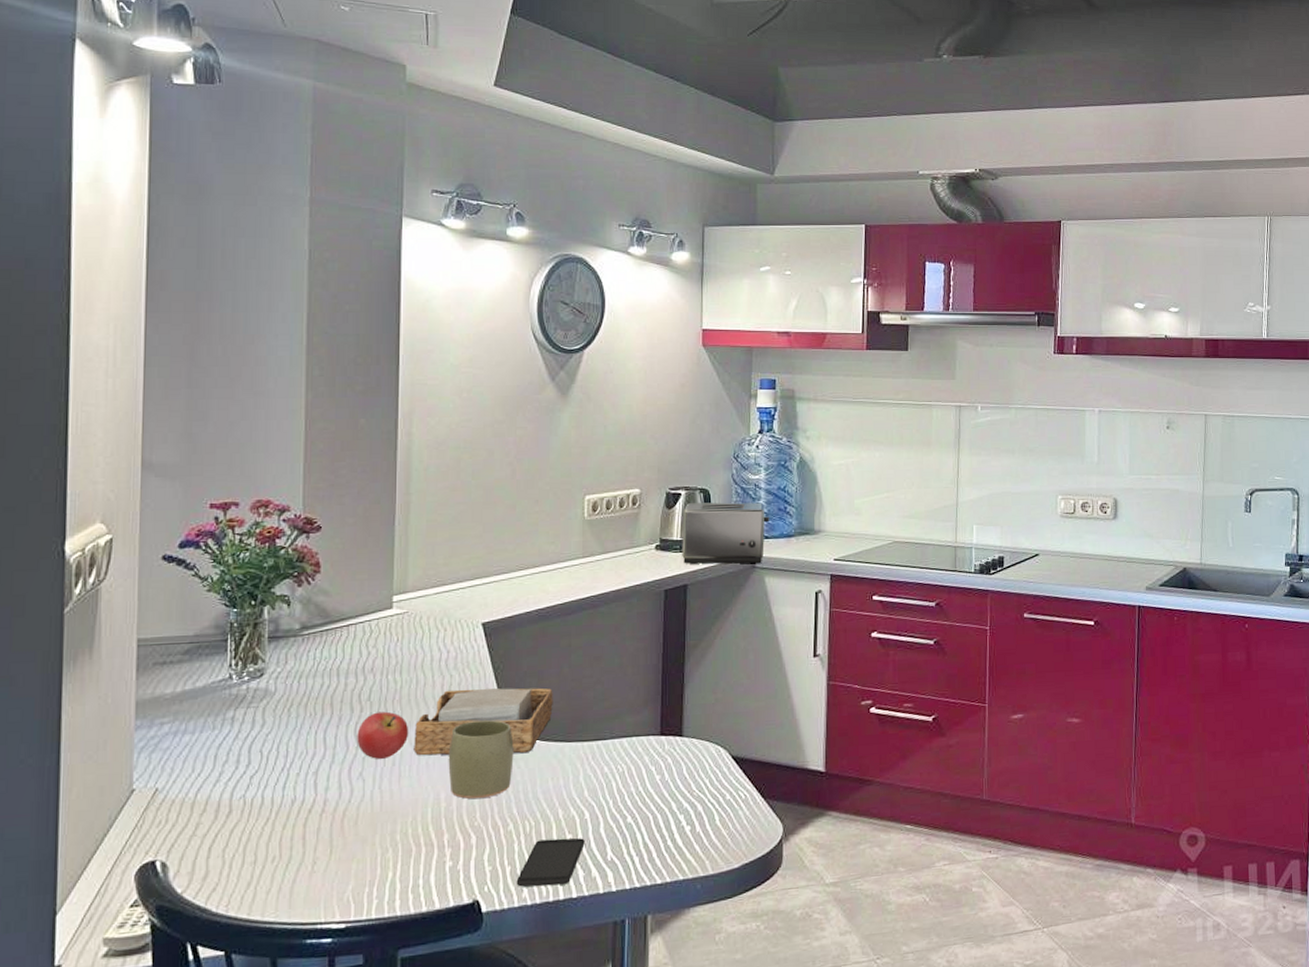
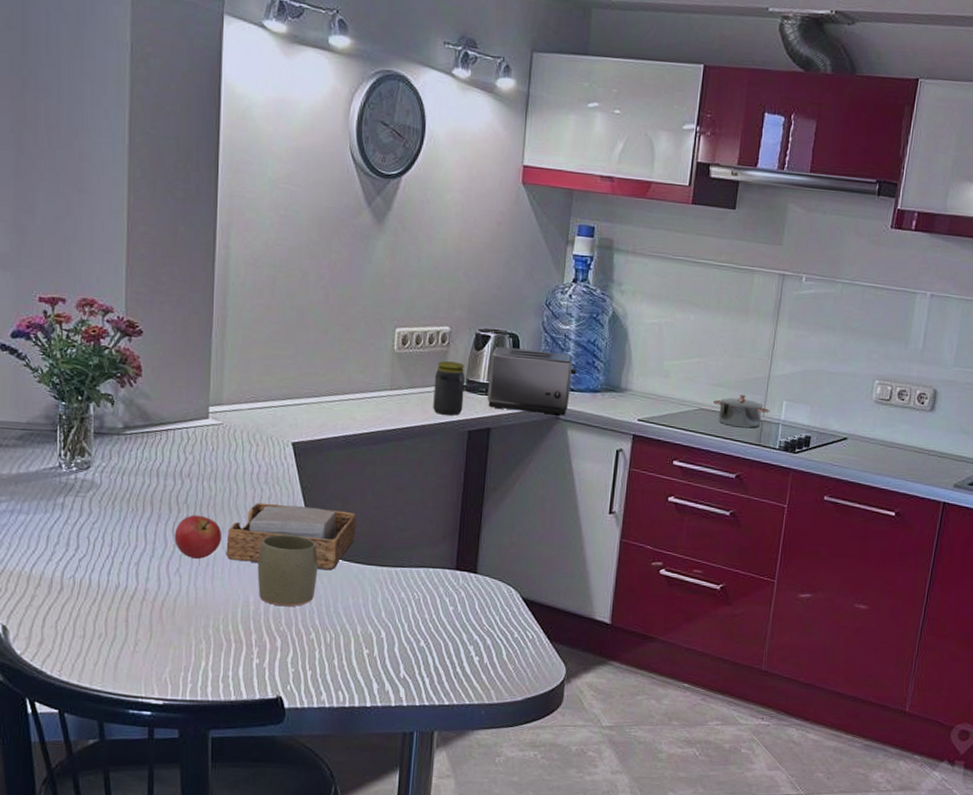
mobile phone: present [516,838,585,887] -> none [316,651,380,694]
jar: none [627,522,658,577] -> present [433,361,465,416]
cooking pot: none [905,523,962,556] -> present [712,394,770,429]

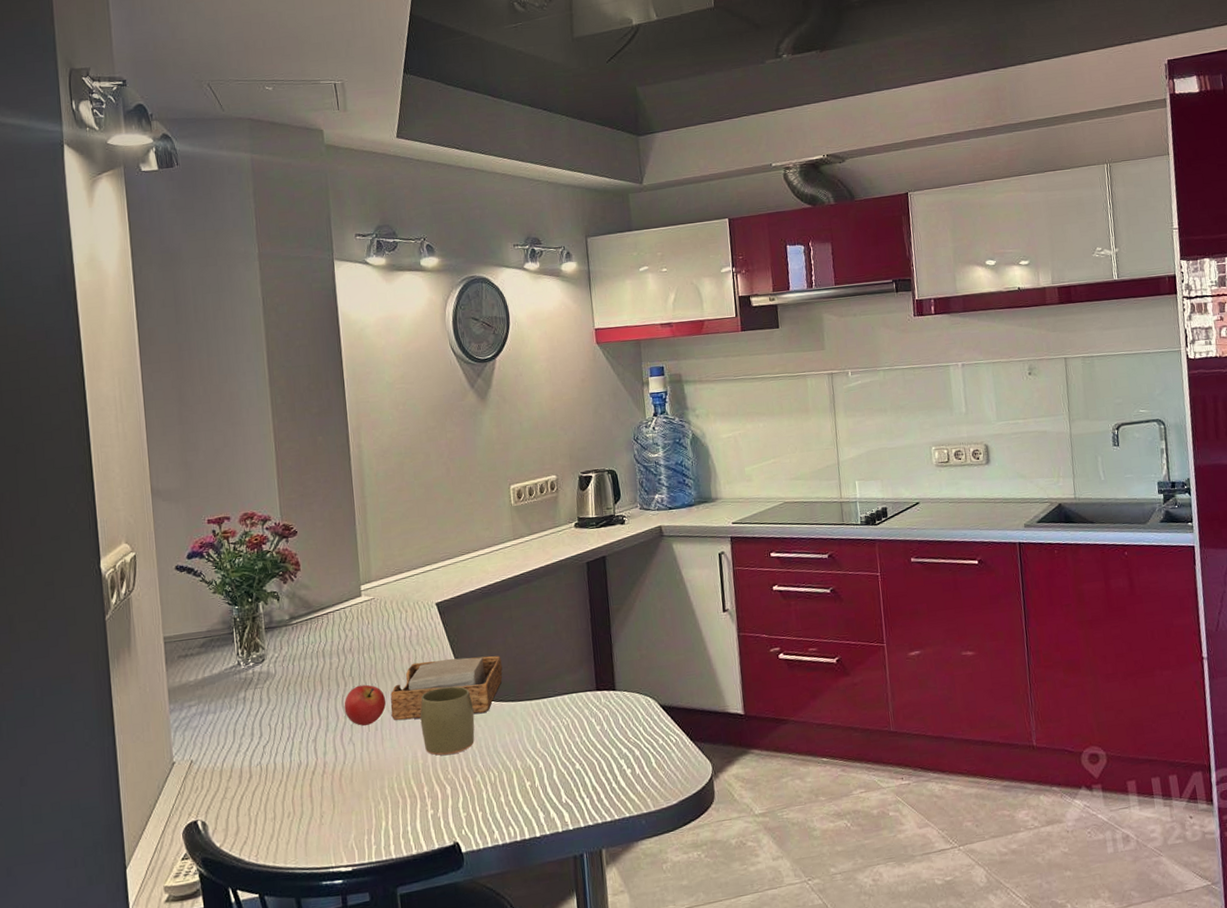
jar: present [433,361,465,416] -> none [550,504,579,553]
toaster: present [487,347,577,416] -> none [595,478,671,538]
cooking pot: present [712,394,770,429] -> none [794,482,846,513]

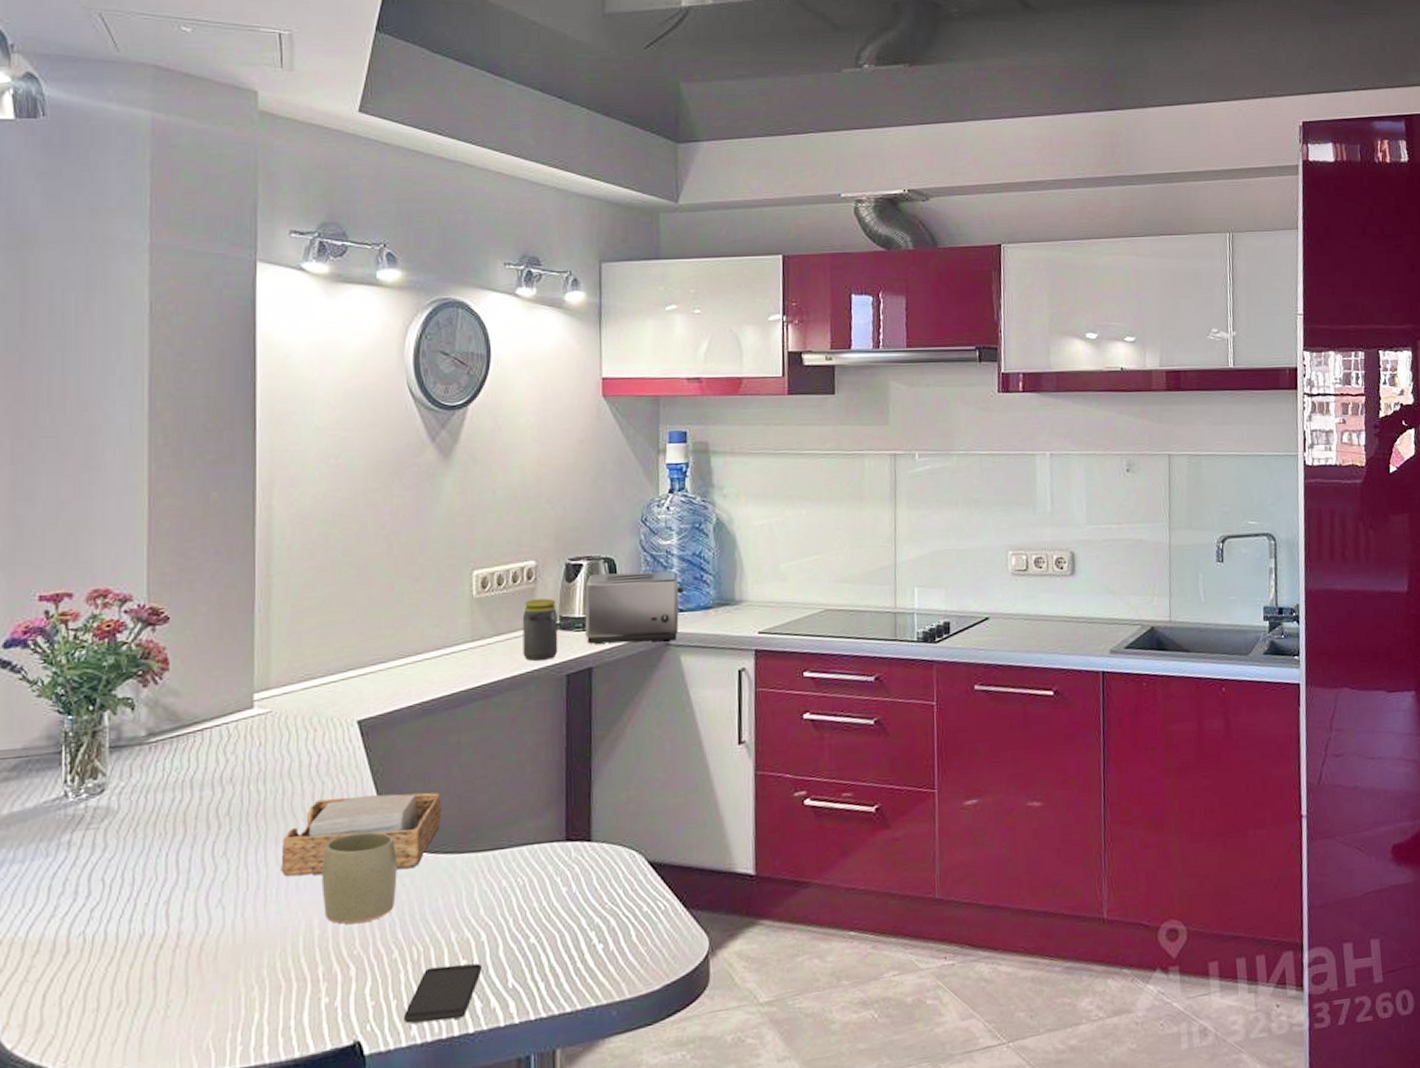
fruit: present [344,684,387,726] -> none [214,827,276,883]
mobile phone: none [487,784,542,830] -> present [403,963,482,1024]
jar: none [550,504,579,553] -> present [522,598,558,661]
toaster: none [595,478,671,538] -> present [584,571,684,644]

